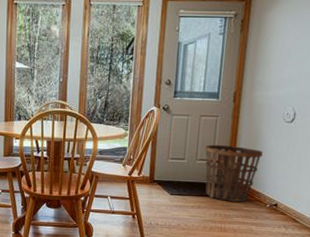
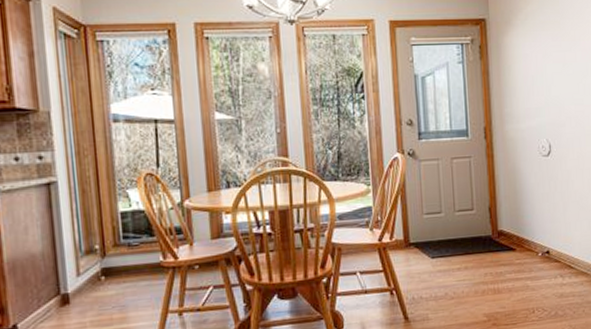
basket: present [205,144,263,202] -> none [462,189,525,256]

